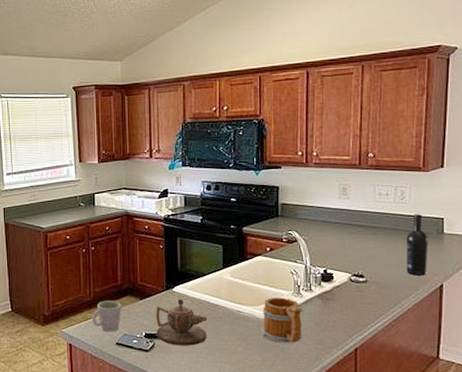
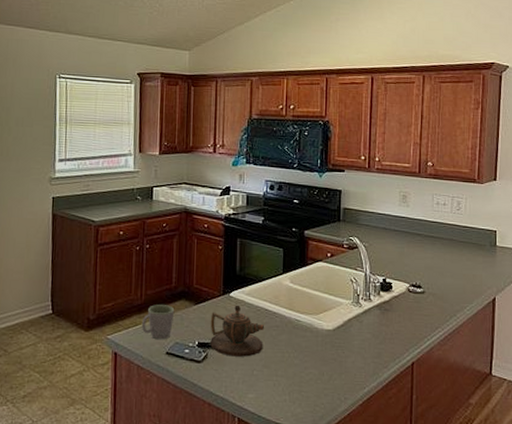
mug: present [262,298,303,343] -> none [320,306,361,356]
wine bottle: present [406,214,428,276] -> none [462,225,482,288]

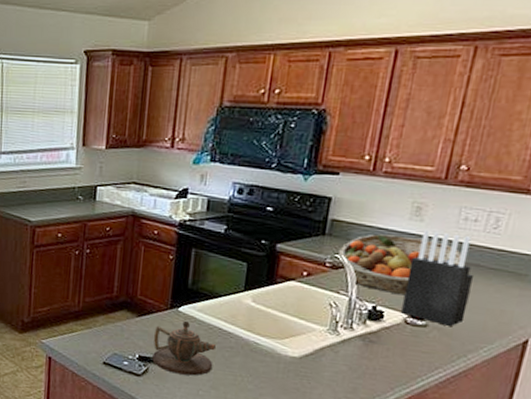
mug: present [141,305,175,340] -> none [77,313,115,350]
fruit basket: none [352,218,444,268] -> present [338,234,467,296]
knife block: none [405,213,450,292] -> present [401,230,473,327]

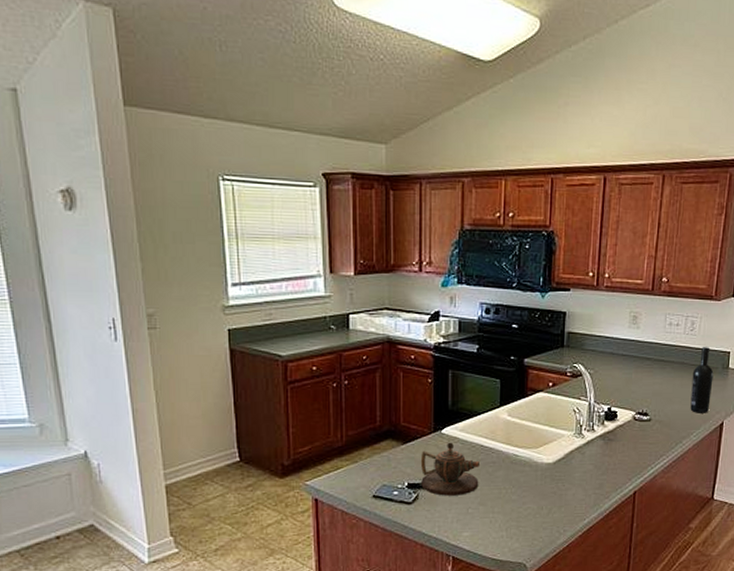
fruit basket: present [338,234,467,296] -> none [577,342,674,395]
knife block: present [401,230,473,327] -> none [630,336,680,419]
wine bottle: none [482,249,521,327] -> present [690,347,714,413]

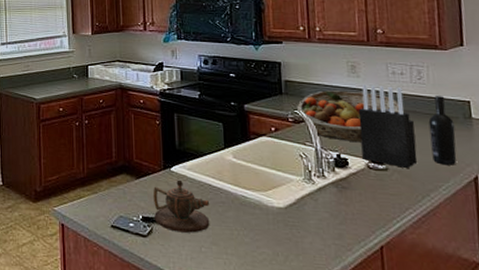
fruit basket: none [577,342,674,395] -> present [297,90,405,143]
knife block: none [630,336,680,419] -> present [358,84,418,169]

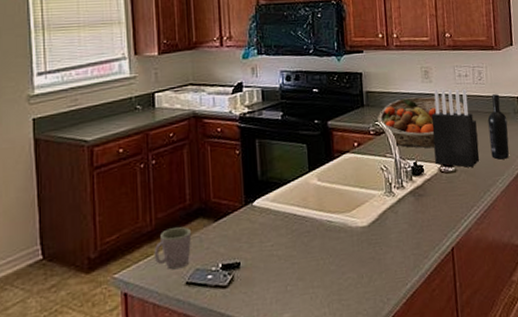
mug: none [85,178,117,213] -> present [153,227,192,270]
teapot: present [152,179,210,233] -> none [233,214,296,275]

